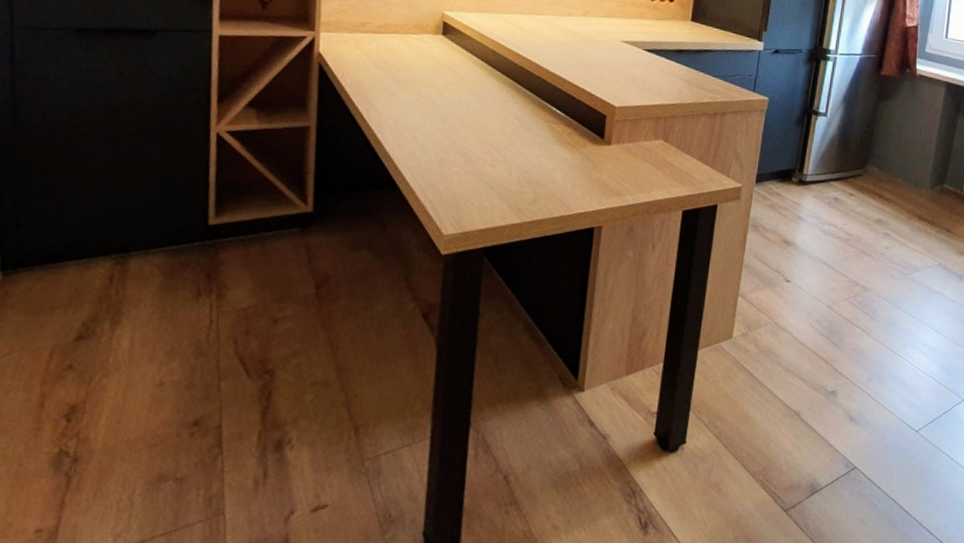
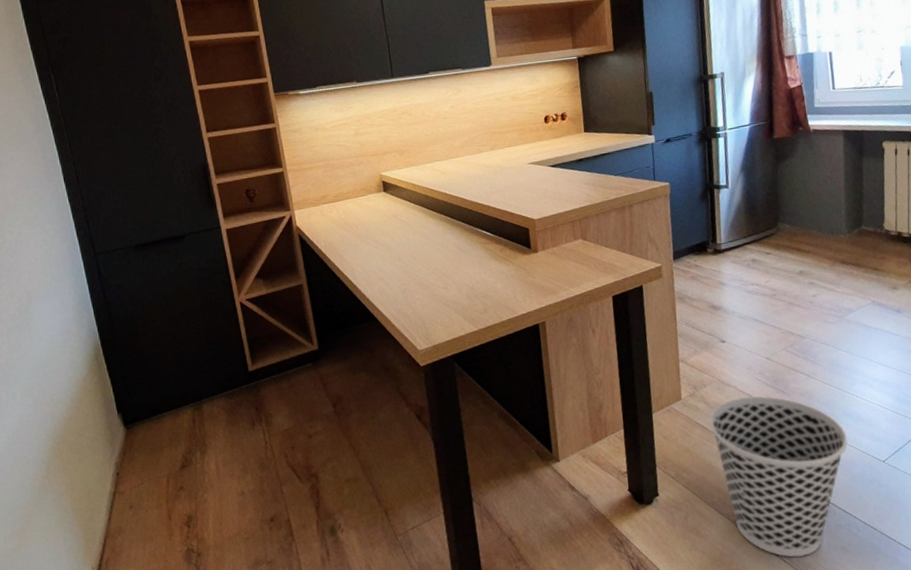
wastebasket: none [756,344,888,525] -> present [709,396,848,557]

